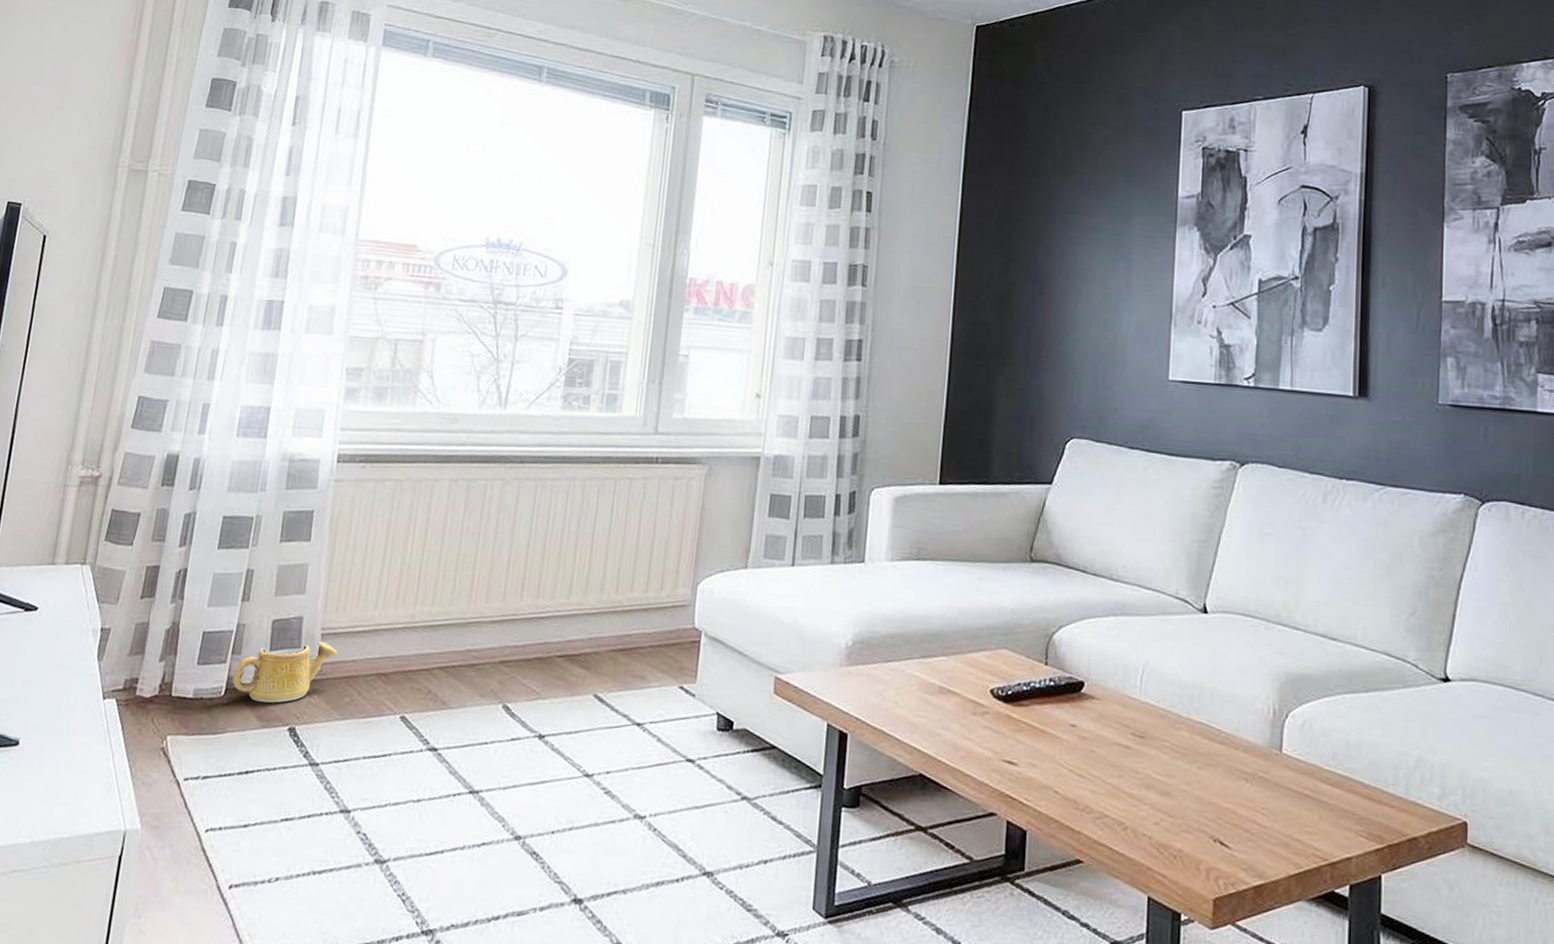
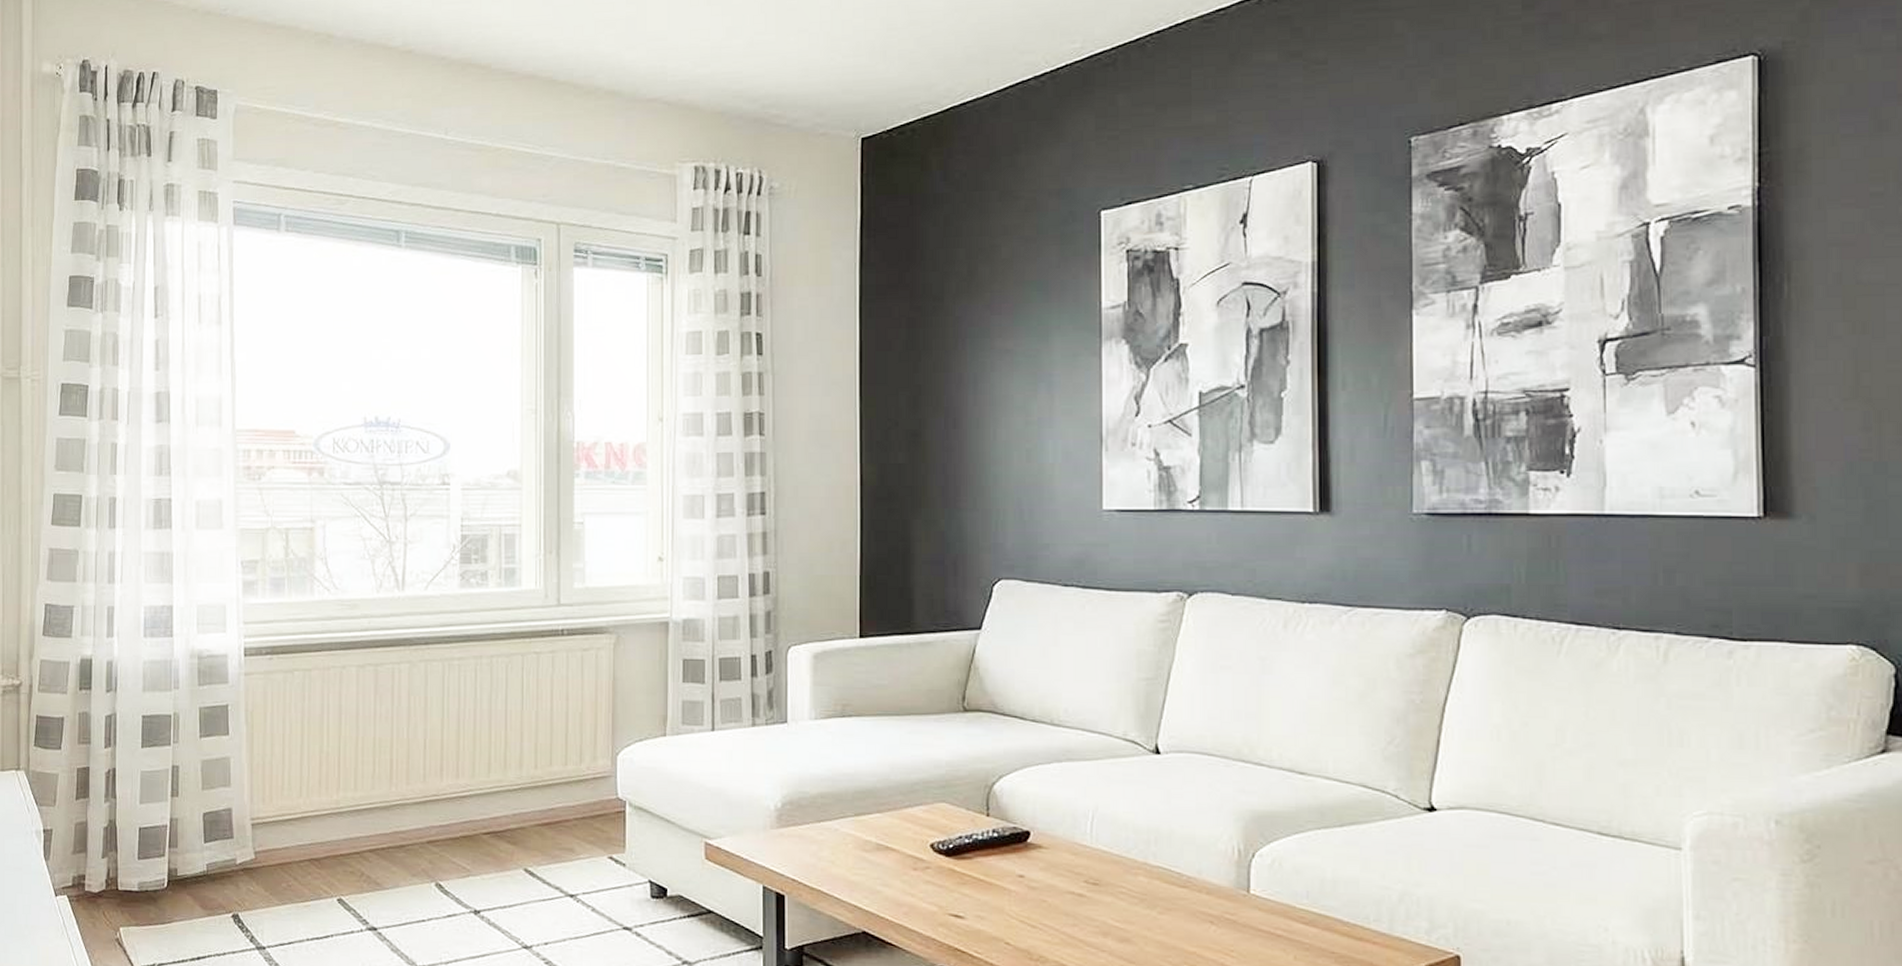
watering can: present [232,641,337,703] -> none [173,831,269,892]

